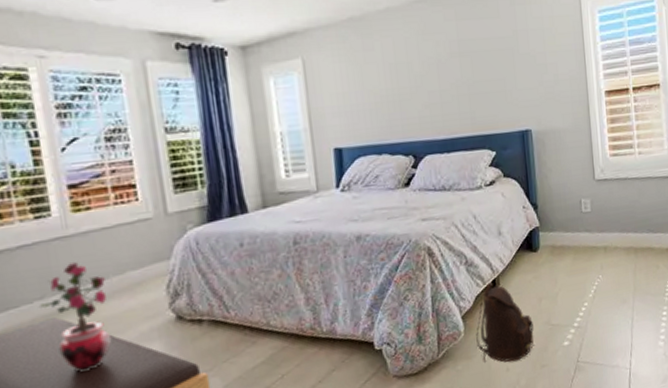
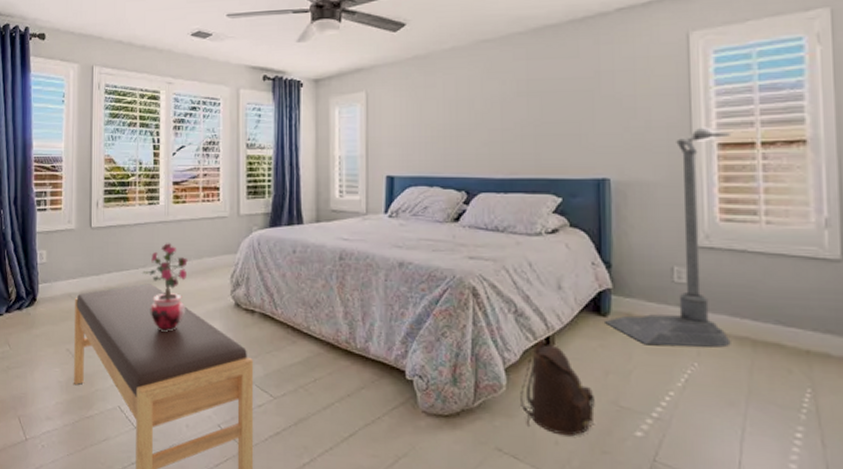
street lamp: none [536,77,622,269] -> present [605,127,732,348]

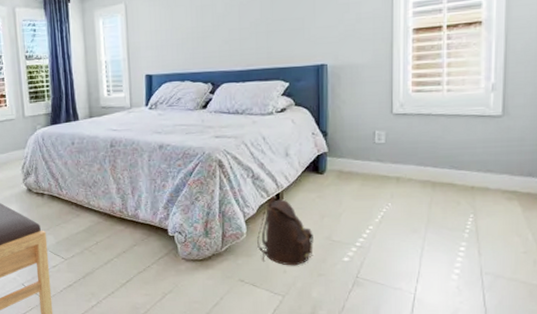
street lamp: present [605,127,732,348] -> none [322,15,424,193]

